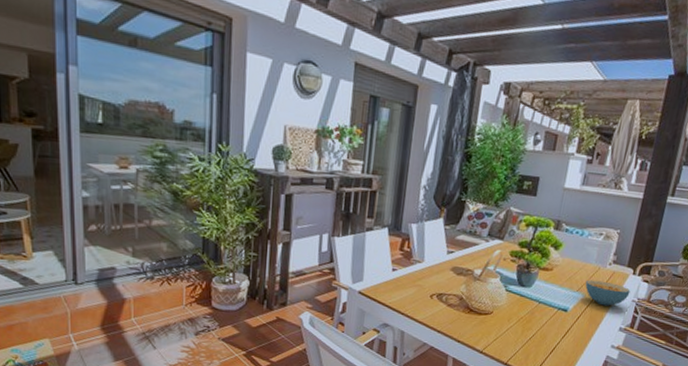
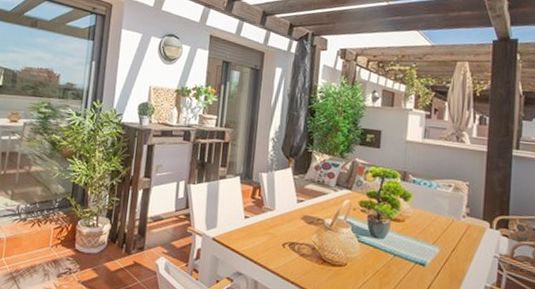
cereal bowl: present [585,279,631,306] -> none [440,232,490,262]

